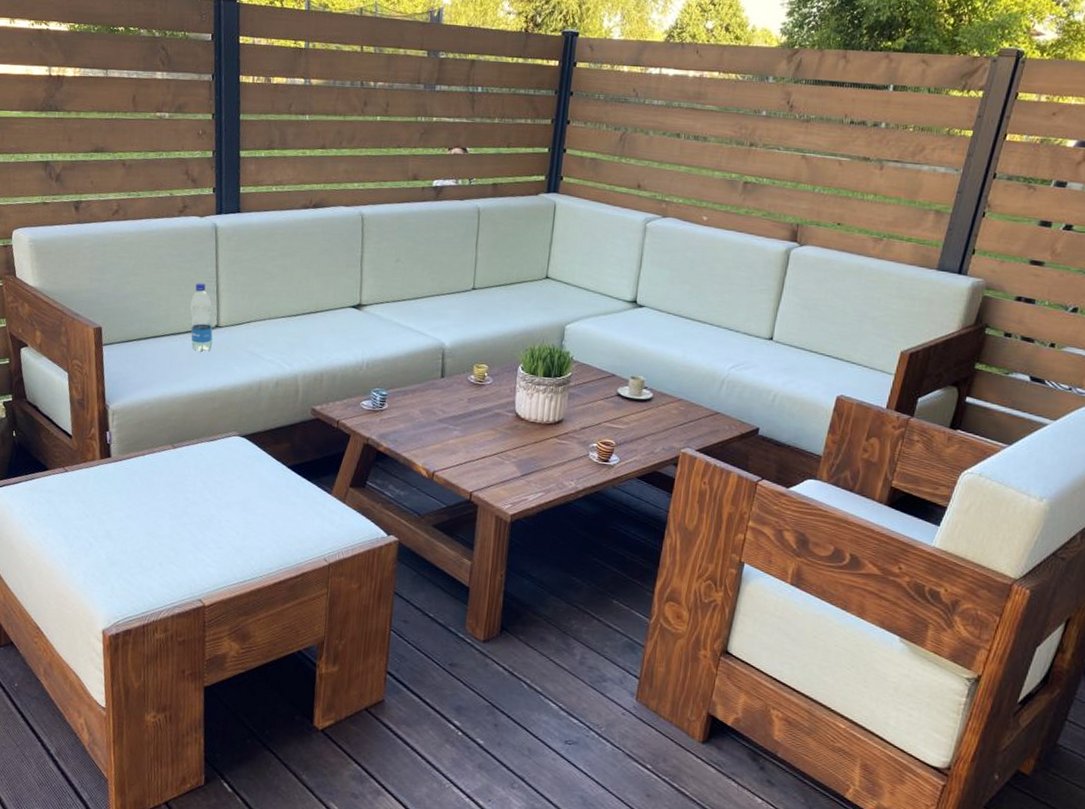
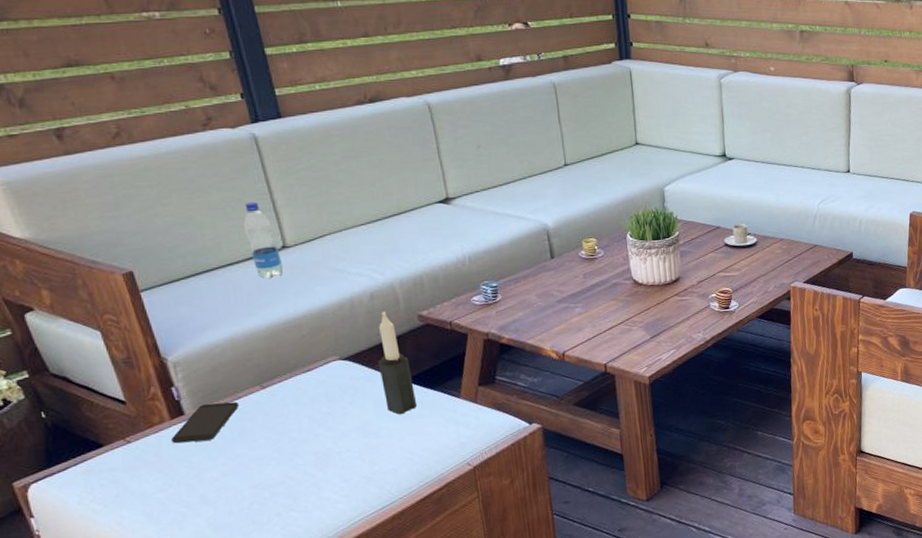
mobile phone: none [97,451,153,484] -> present [171,401,240,444]
candle: none [267,400,296,498] -> present [378,312,418,414]

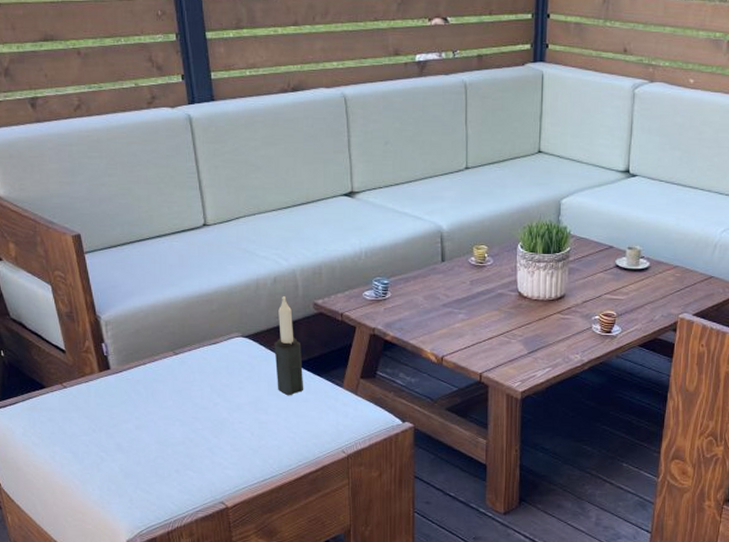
mobile phone: present [171,401,240,444] -> none [98,362,155,395]
bottle: present [243,201,284,279] -> none [173,179,202,254]

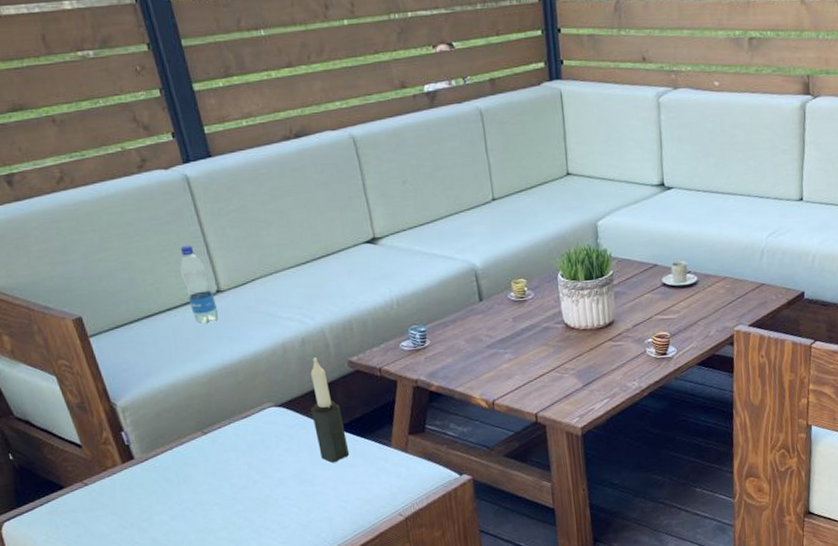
bottle: none [173,179,202,254] -> present [180,245,219,324]

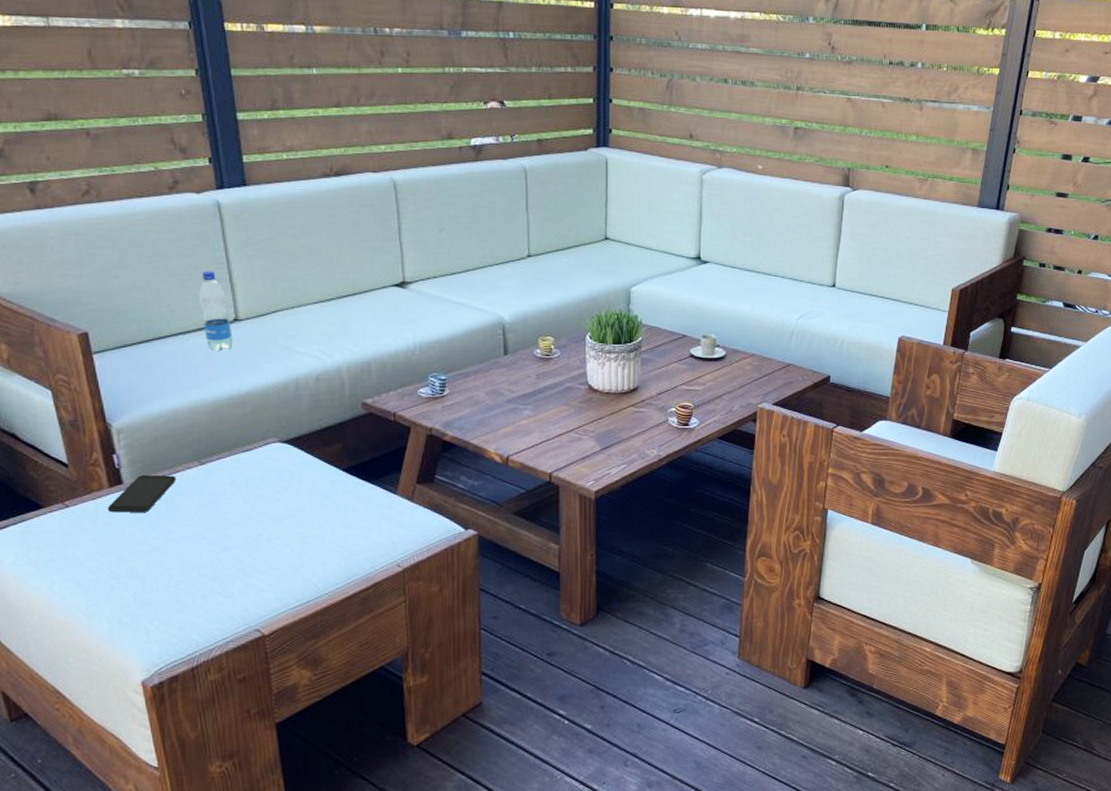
mobile phone: none [124,447,184,487] -> present [108,474,177,513]
candle: present [310,357,350,462] -> none [317,396,353,505]

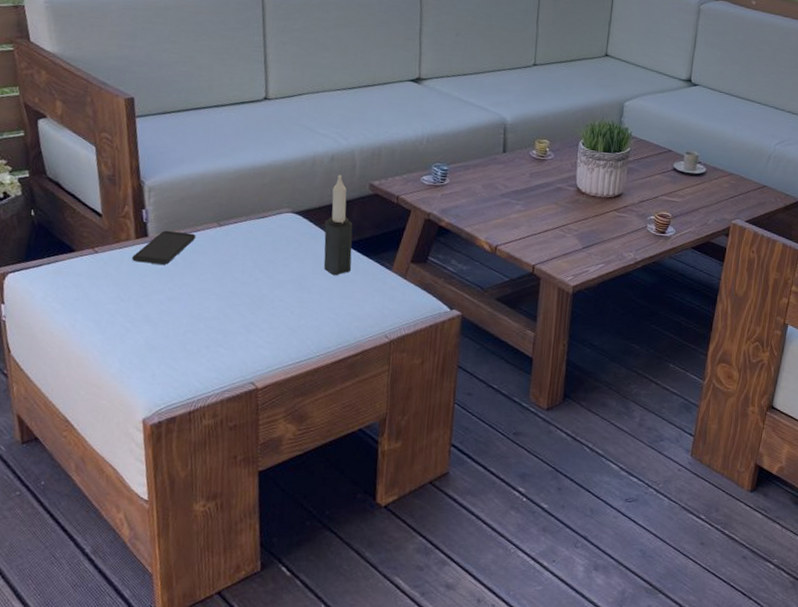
bottle: present [199,270,233,352] -> none [235,52,262,126]
candle: none [317,396,353,505] -> present [323,175,353,275]

